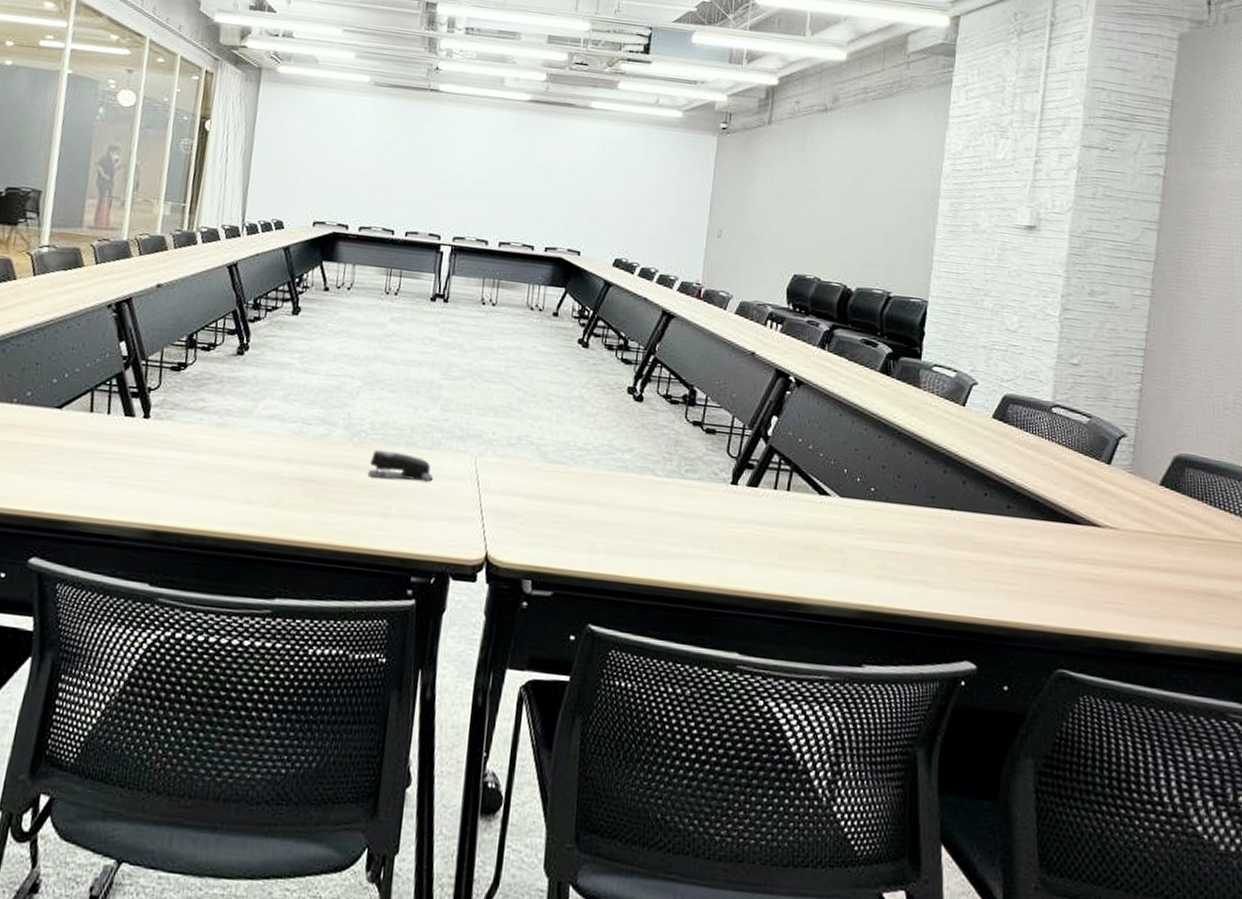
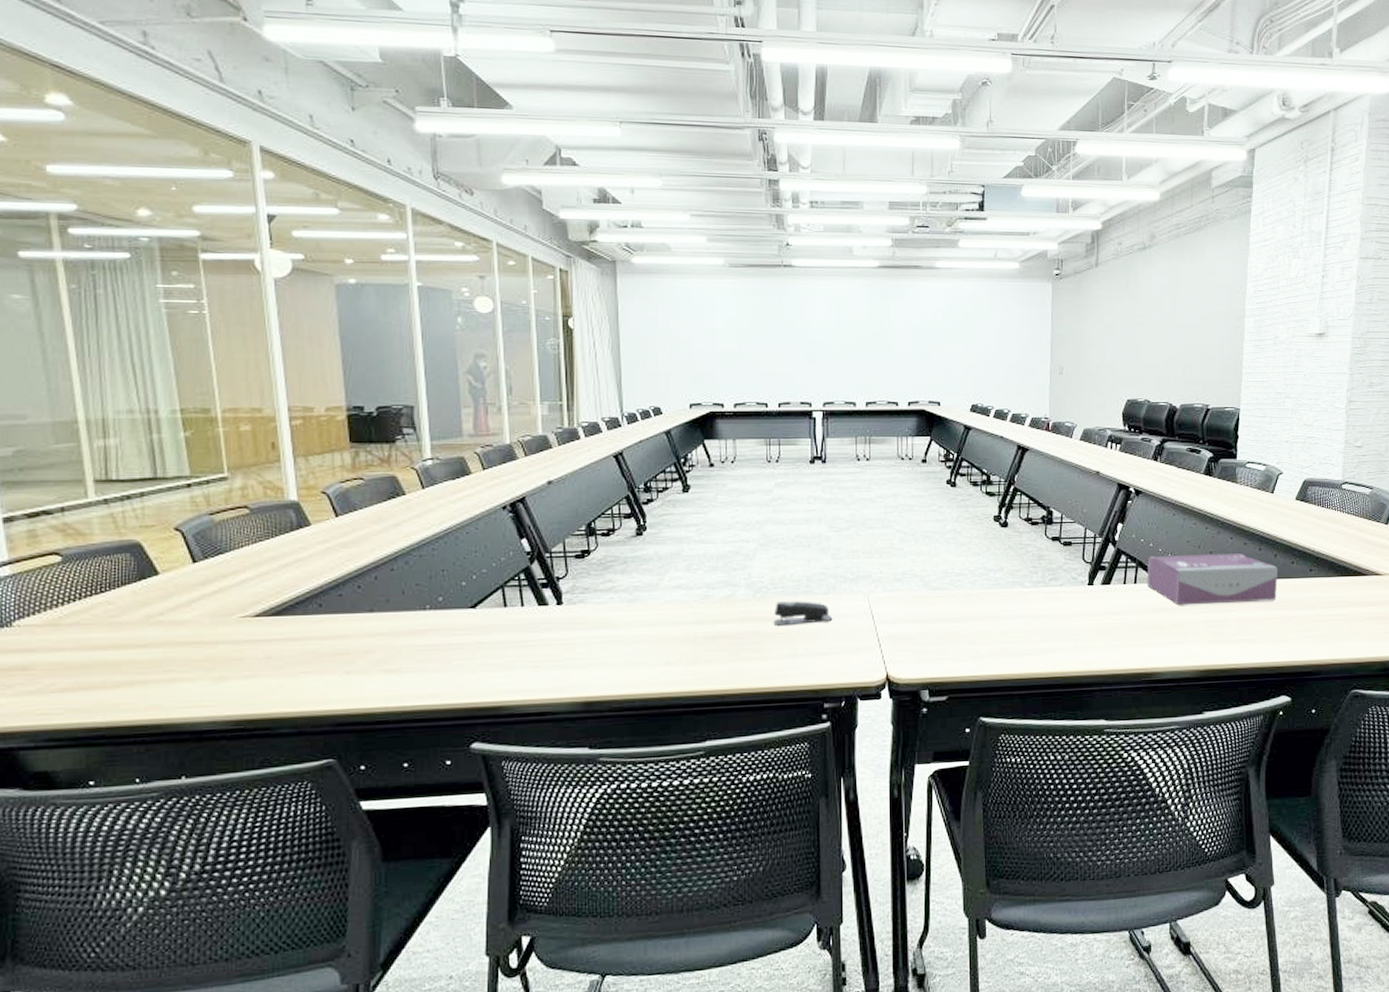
tissue box: none [802,460,967,538] -> present [1147,553,1278,606]

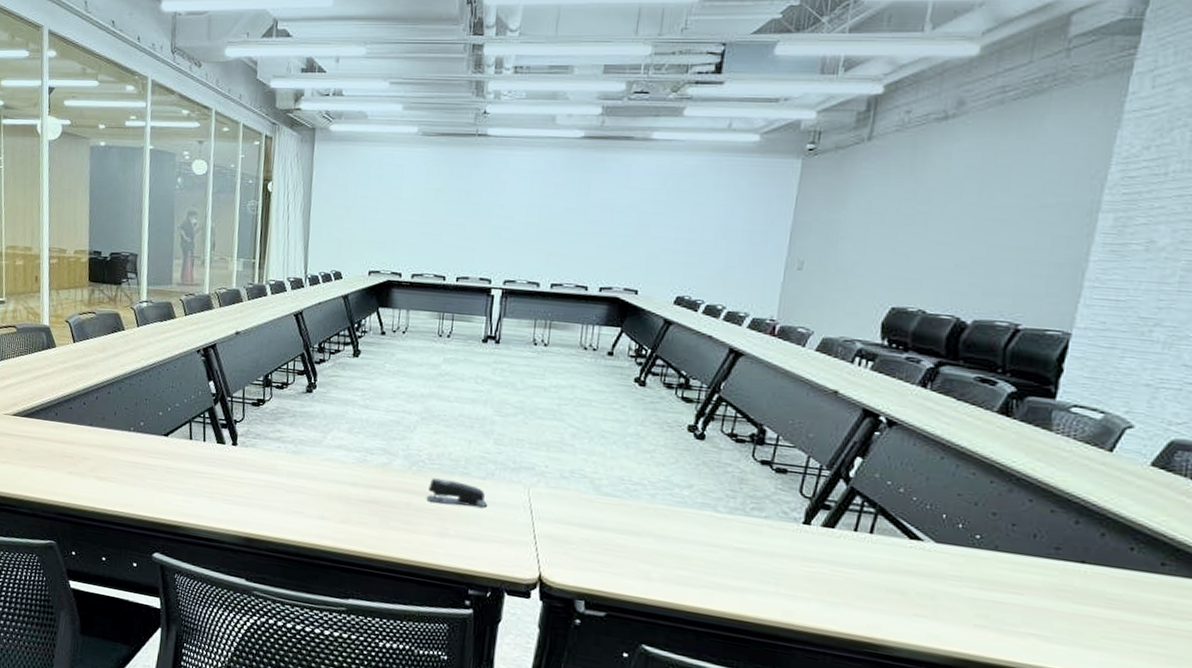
tissue box: present [1147,553,1278,606] -> none [888,503,1105,594]

